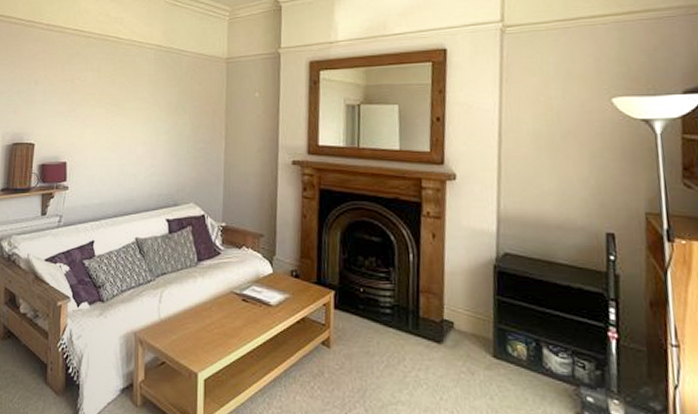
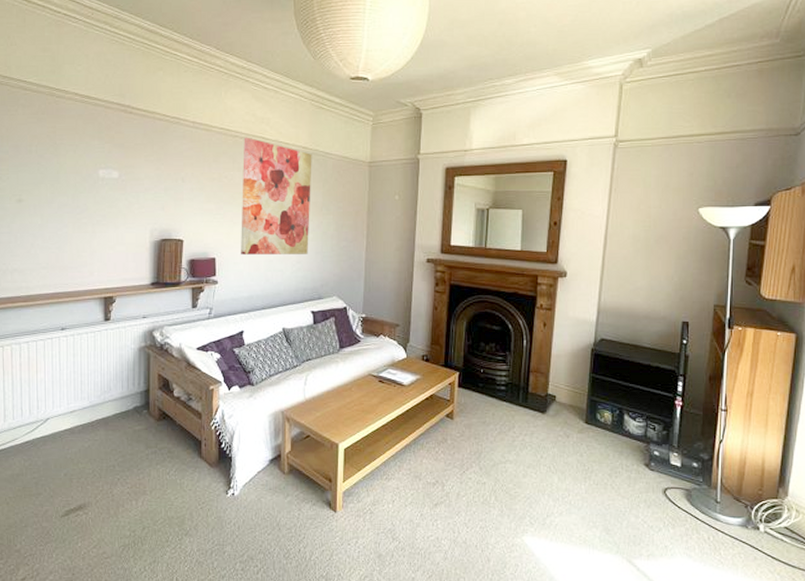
wall art: none [93,37,167,158] -> present [241,137,312,255]

